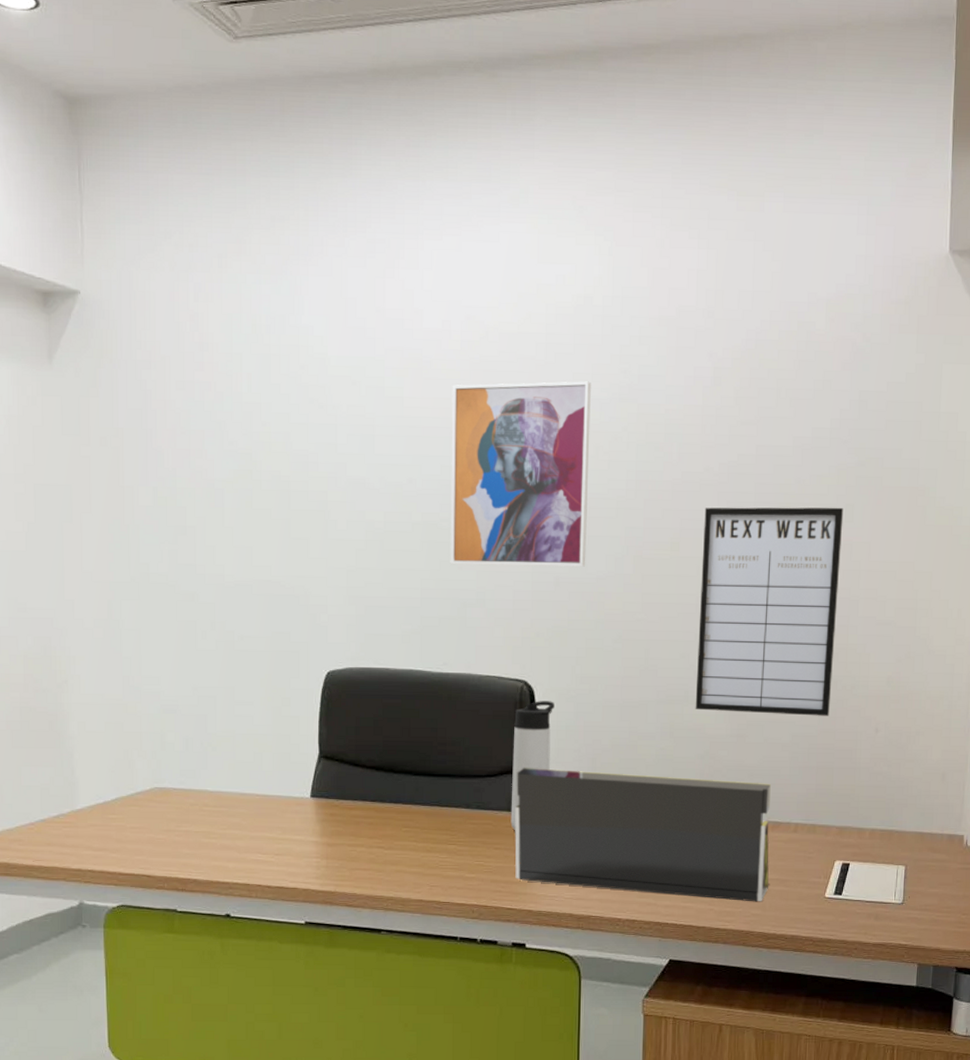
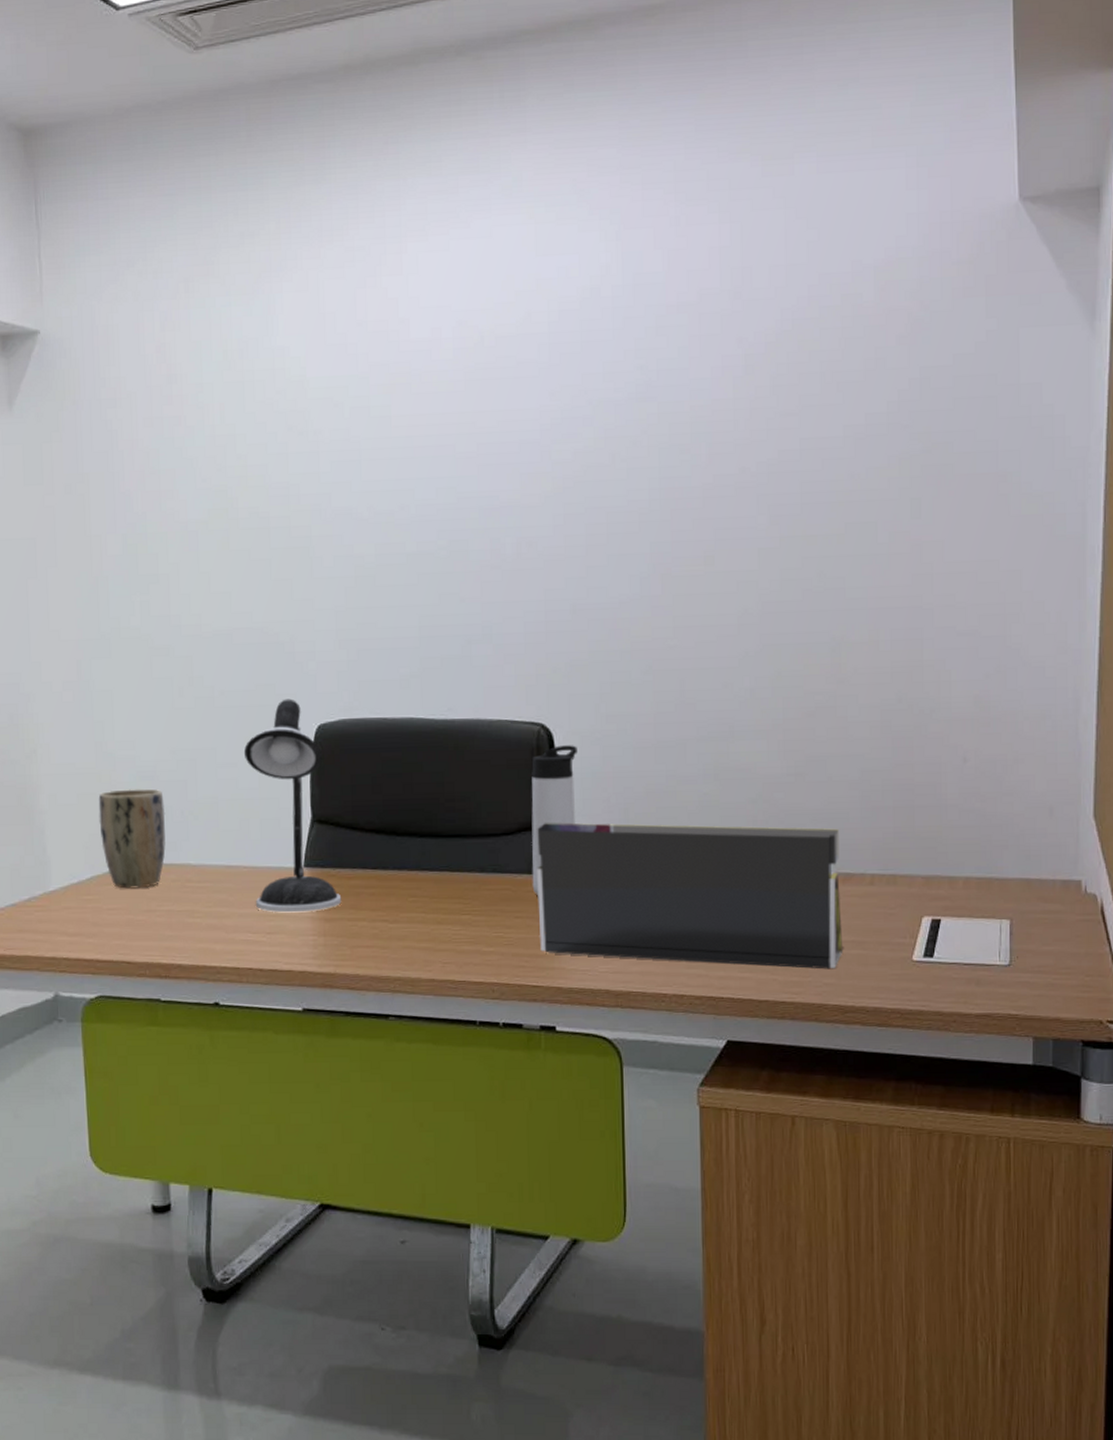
plant pot: none [124,720,186,810] -> present [98,788,166,889]
desk lamp: none [259,646,343,837] -> present [243,698,342,913]
wall art: present [450,381,591,567] -> none [445,382,606,598]
writing board: present [695,507,844,716] -> none [742,502,909,747]

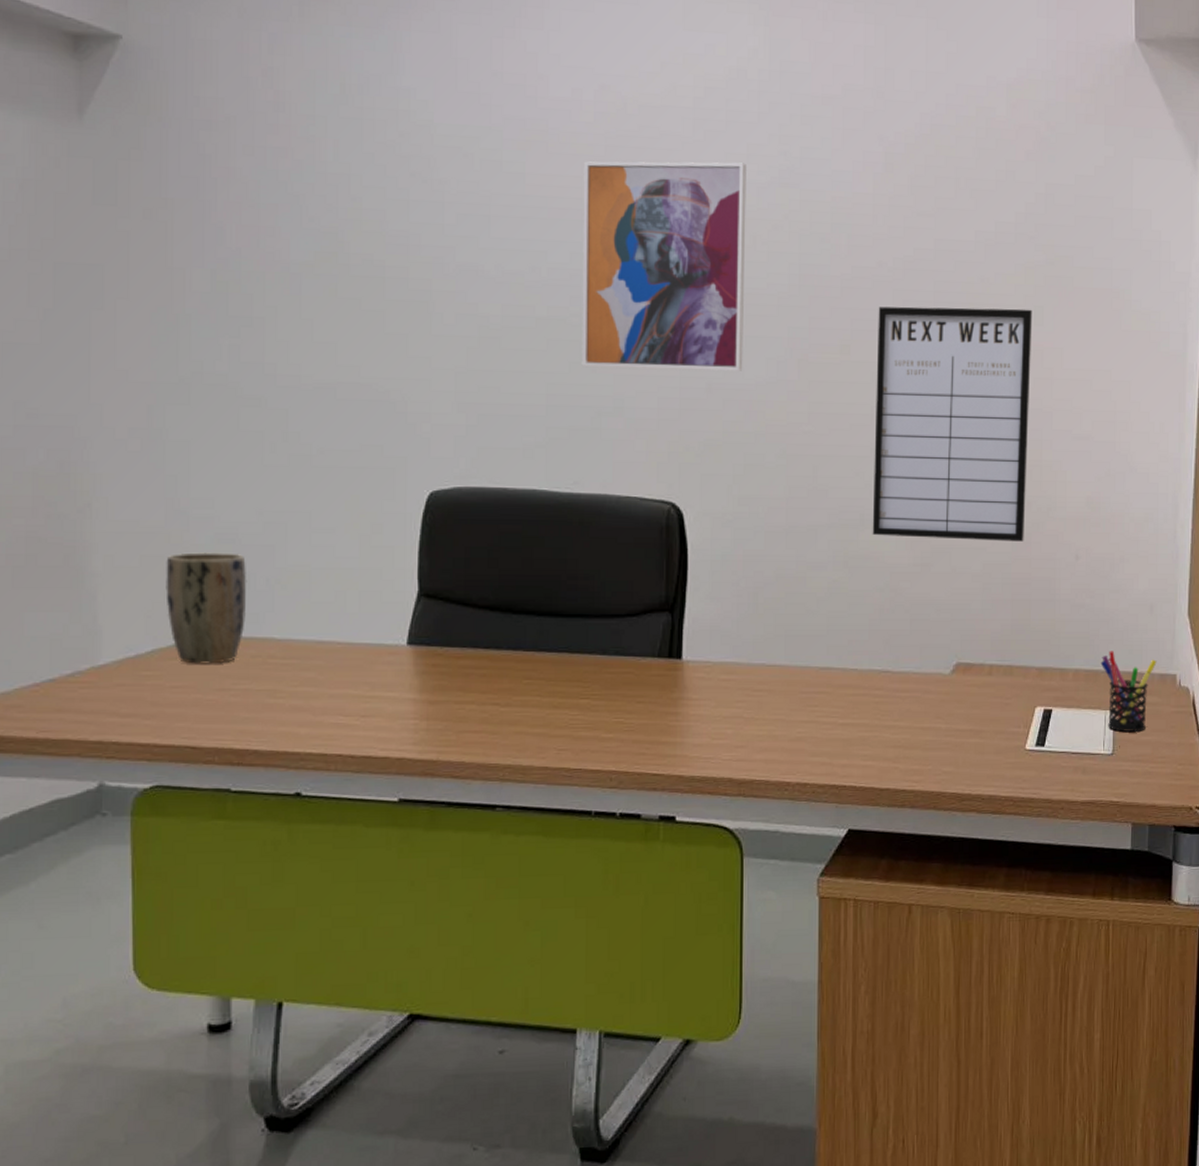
desk lamp: present [243,698,342,913] -> none [343,462,449,694]
wall art: none [445,382,606,598] -> present [581,161,746,371]
thermos bottle: present [531,745,577,895] -> none [656,526,708,679]
desk organizer: present [537,822,843,970] -> none [661,605,962,758]
writing board: none [742,502,909,747] -> present [872,306,1033,542]
pen holder: none [994,857,1059,942] -> present [1100,651,1157,732]

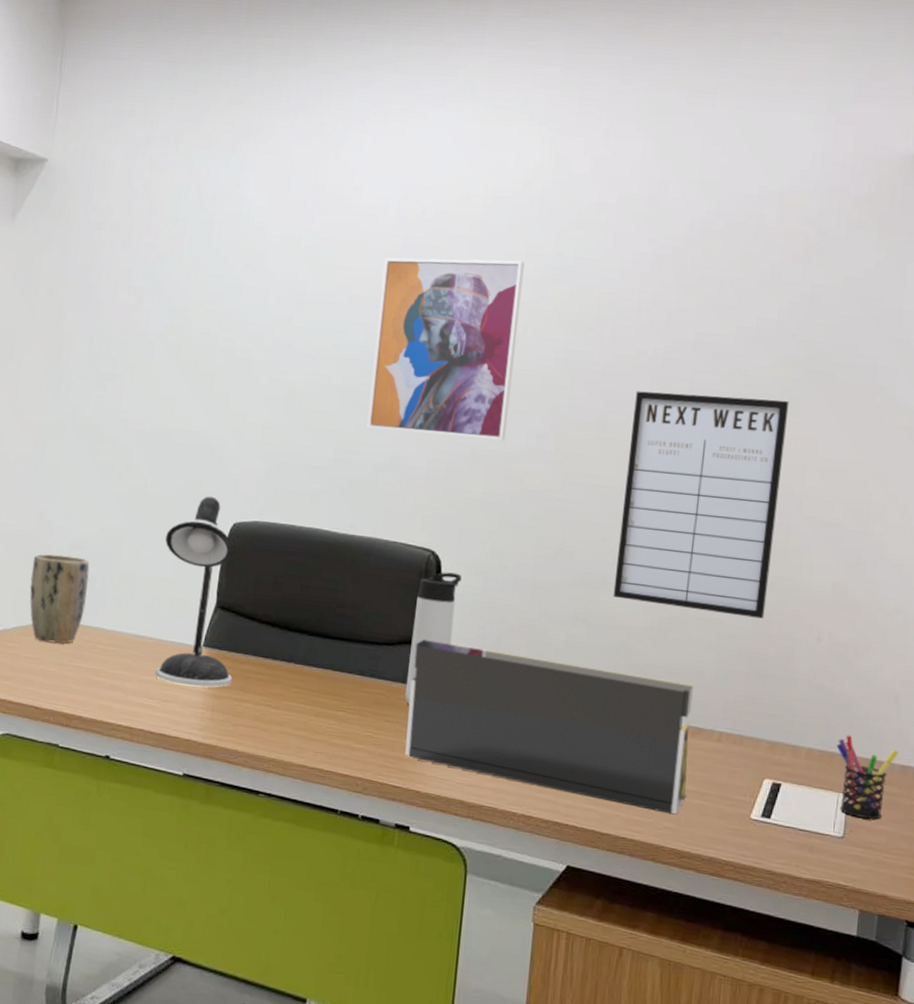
desk lamp: none [343,462,449,694] -> present [155,496,234,688]
thermos bottle: none [656,526,708,679] -> present [405,572,462,704]
desk organizer: none [661,605,962,758] -> present [405,639,693,814]

